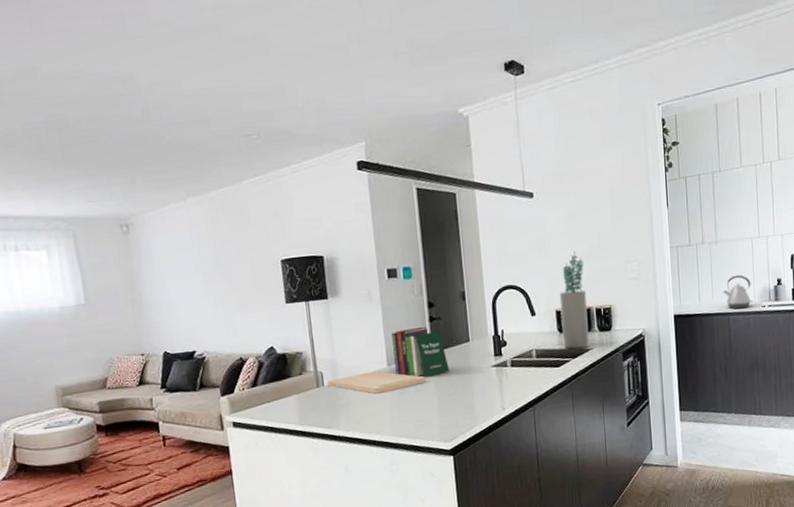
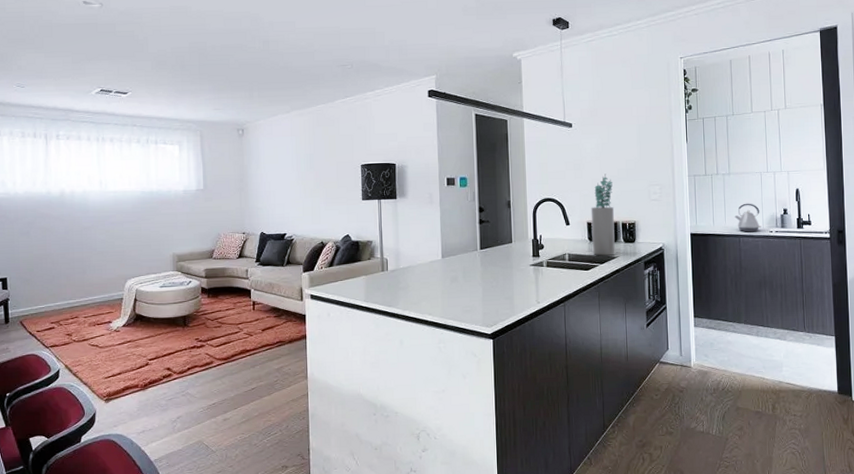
cutting board: present [328,371,426,394] -> none [391,262,473,281]
books: present [392,326,449,377] -> none [447,227,494,270]

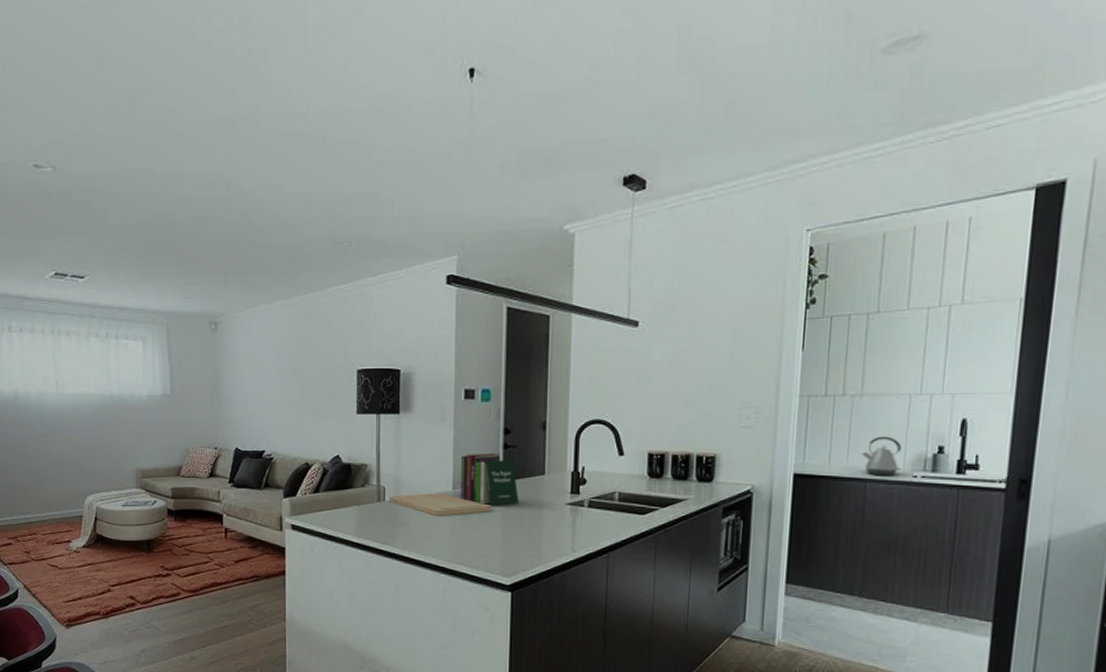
cutting board: none [391,262,473,281] -> present [389,493,491,516]
books: none [447,227,494,270] -> present [461,453,519,506]
vase: present [591,173,615,257] -> none [652,390,688,499]

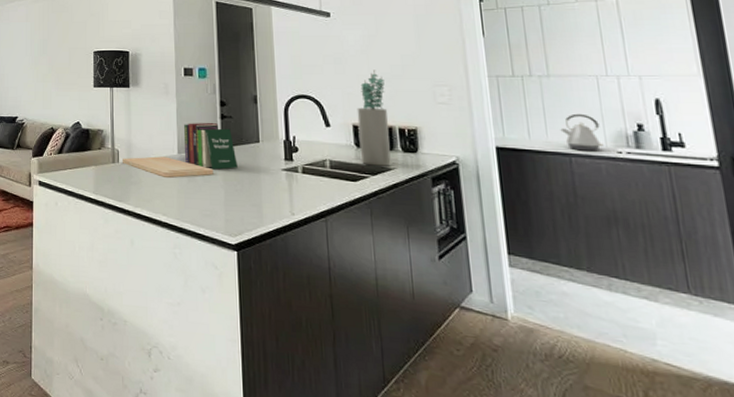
vase: none [652,390,688,499] -> present [357,70,391,167]

